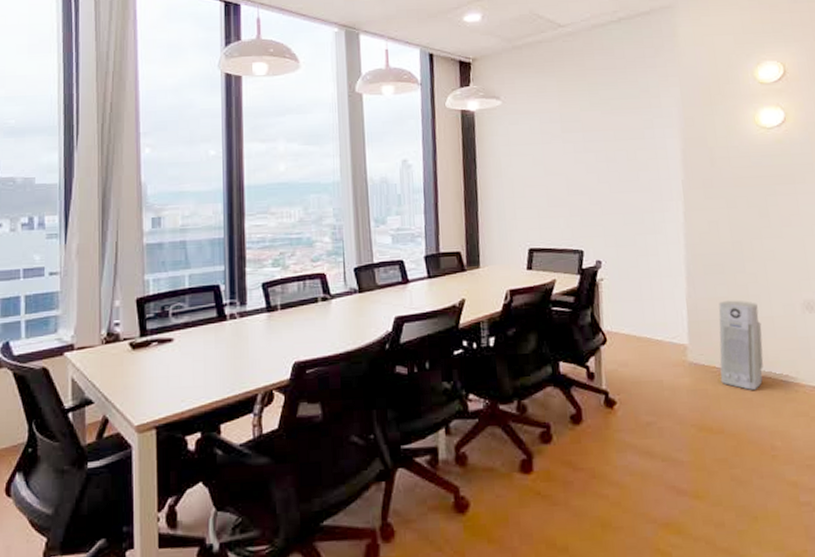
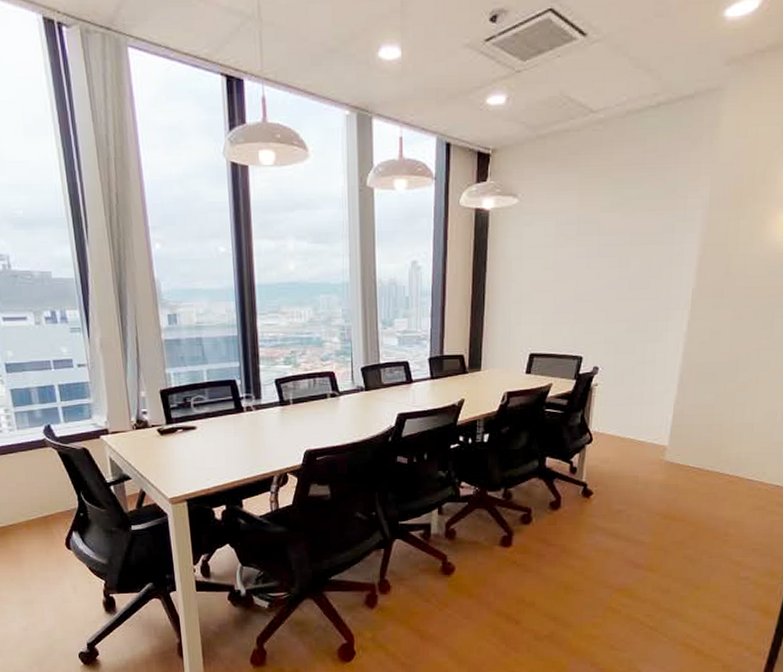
air purifier: present [718,300,764,390] -> none [691,407,741,486]

